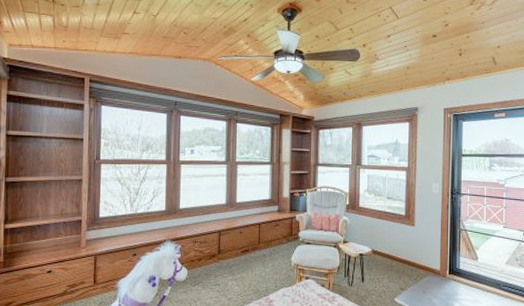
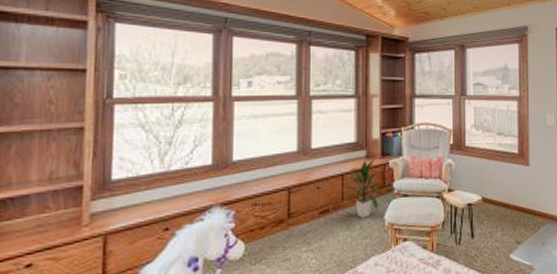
indoor plant: none [259,213,290,258] -> present [342,159,382,218]

